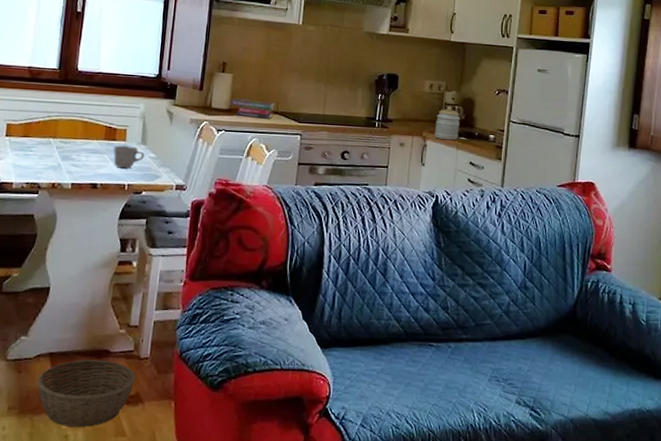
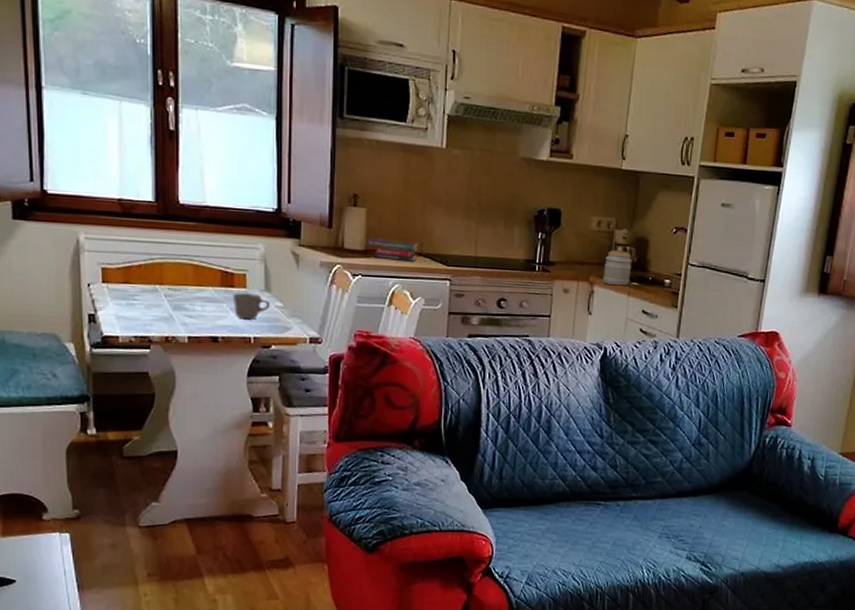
basket: present [37,359,136,428] -> none [176,524,284,592]

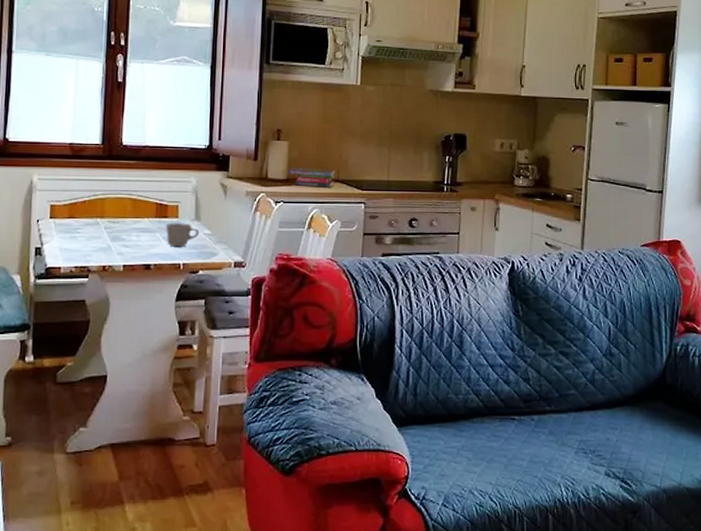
jar: present [602,246,633,286] -> none [507,166,535,202]

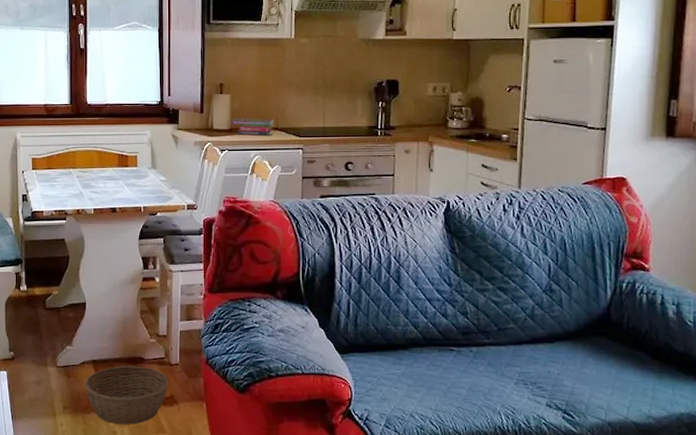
basket: none [100,448,203,520] -> present [85,365,169,425]
mug: present [165,223,200,247] -> none [126,171,156,192]

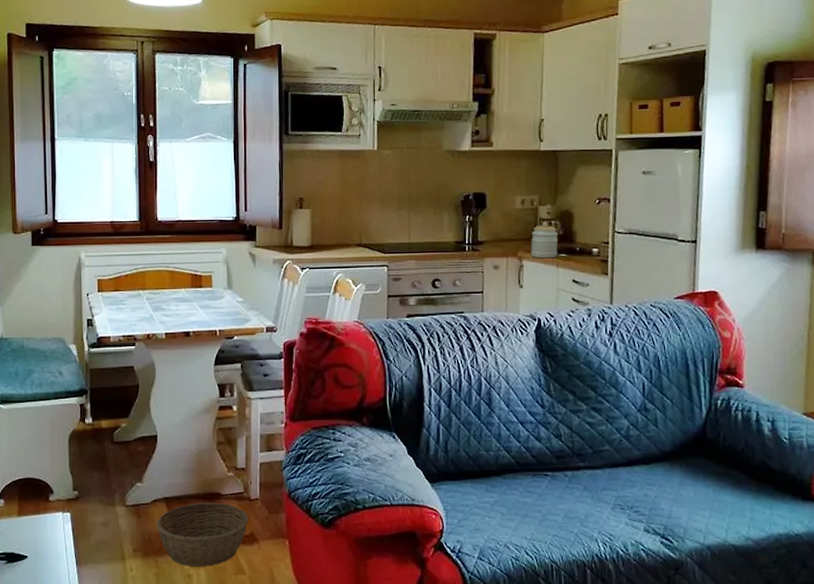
books: present [231,117,275,137] -> none [312,233,358,254]
jar: none [441,108,469,144] -> present [530,221,559,259]

